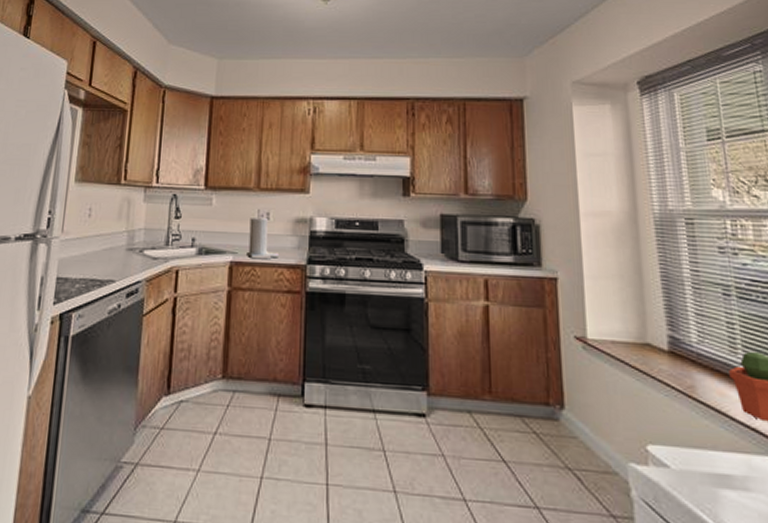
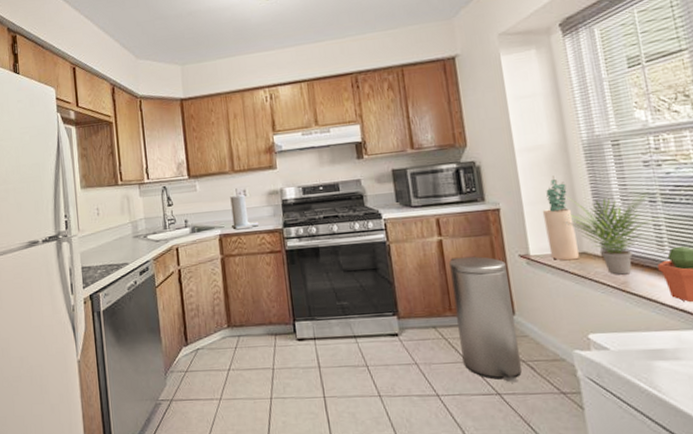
pedal bin: none [493,329,567,496] -> present [448,256,522,383]
vase: none [604,249,642,352] -> present [542,176,579,261]
potted plant: none [627,275,735,377] -> present [563,191,661,275]

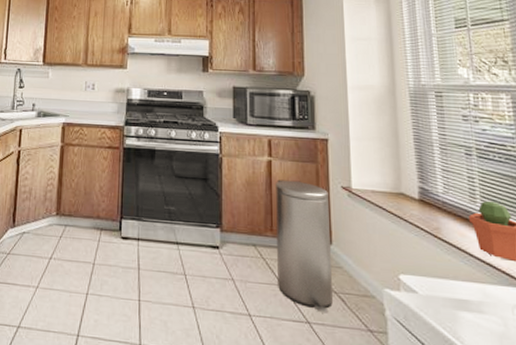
paper towel: present [230,194,260,230] -> none [76,87,103,122]
vase: present [542,176,579,261] -> none [367,116,397,200]
potted plant: present [563,191,661,275] -> none [385,137,475,221]

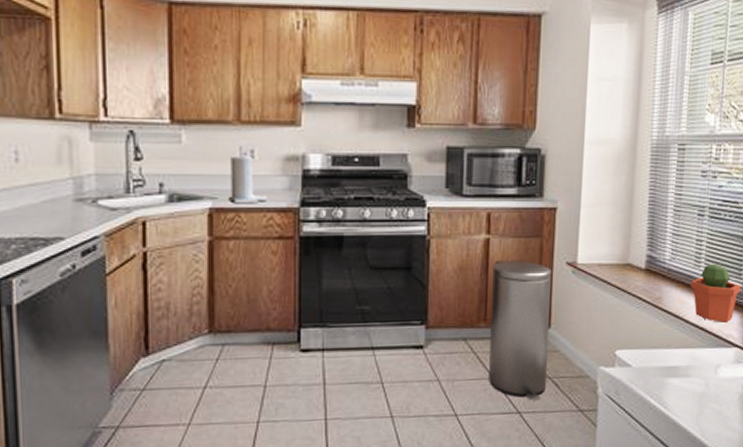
paper towel: none [76,87,103,122] -> present [229,155,268,204]

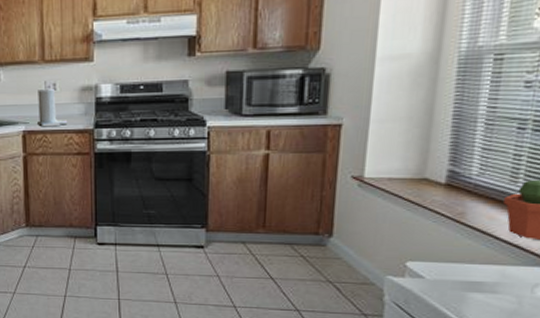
pedal bin: present [489,260,551,401] -> none [267,173,335,301]

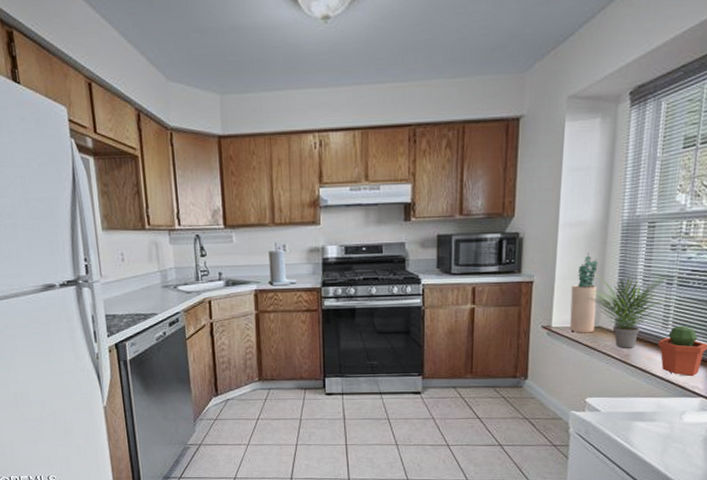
vase: none [386,91,426,186] -> present [569,253,598,334]
potted plant: none [410,116,525,205] -> present [587,274,672,348]

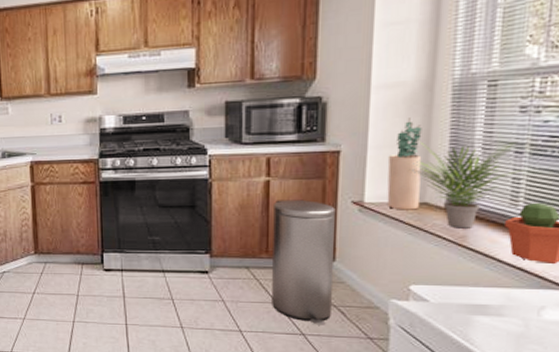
paper towel: present [268,249,298,286] -> none [44,120,74,158]
pedal bin: none [475,325,528,436] -> present [272,199,335,325]

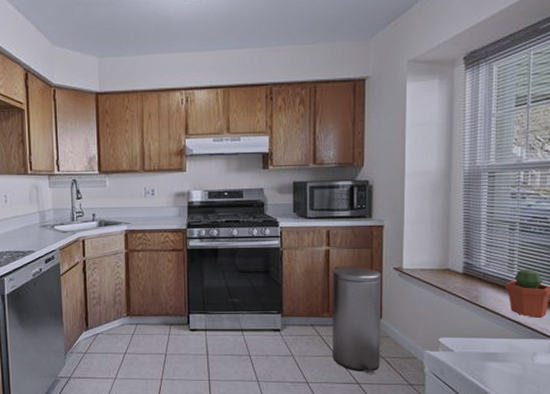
vase: present [386,118,422,210] -> none [419,200,444,275]
potted plant: present [409,141,523,229] -> none [435,219,516,290]

